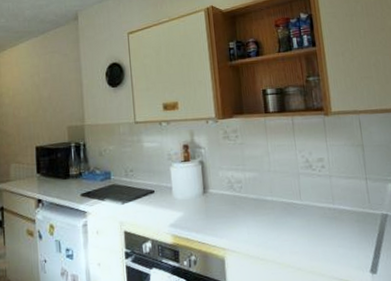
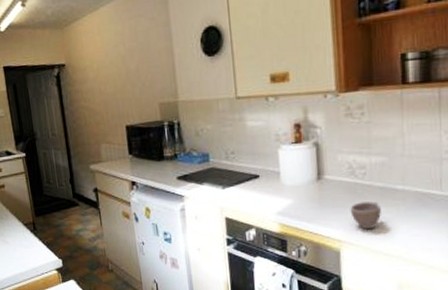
cup: none [231,211,256,238] -> present [350,201,381,230]

